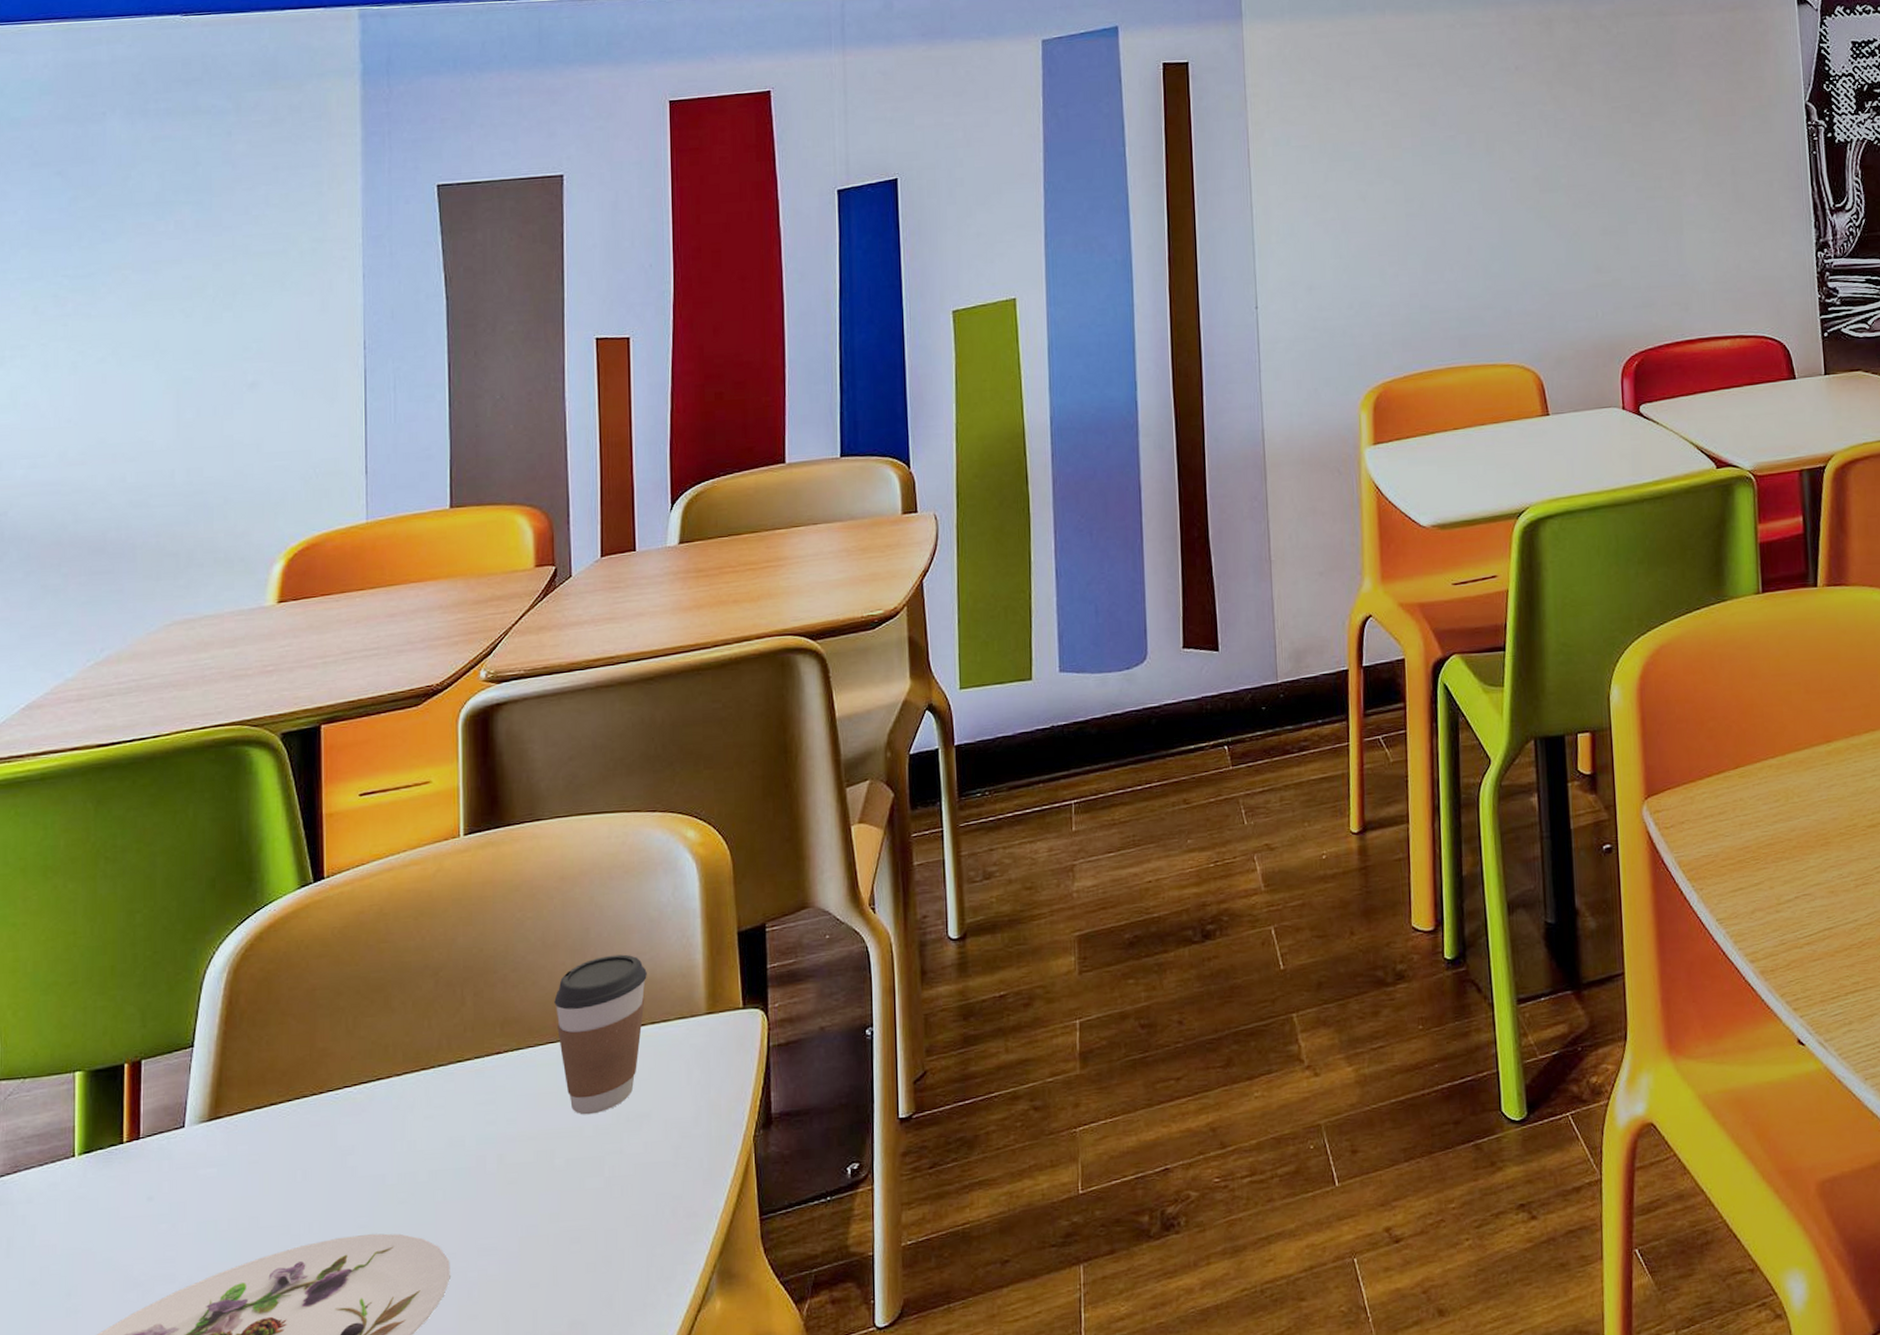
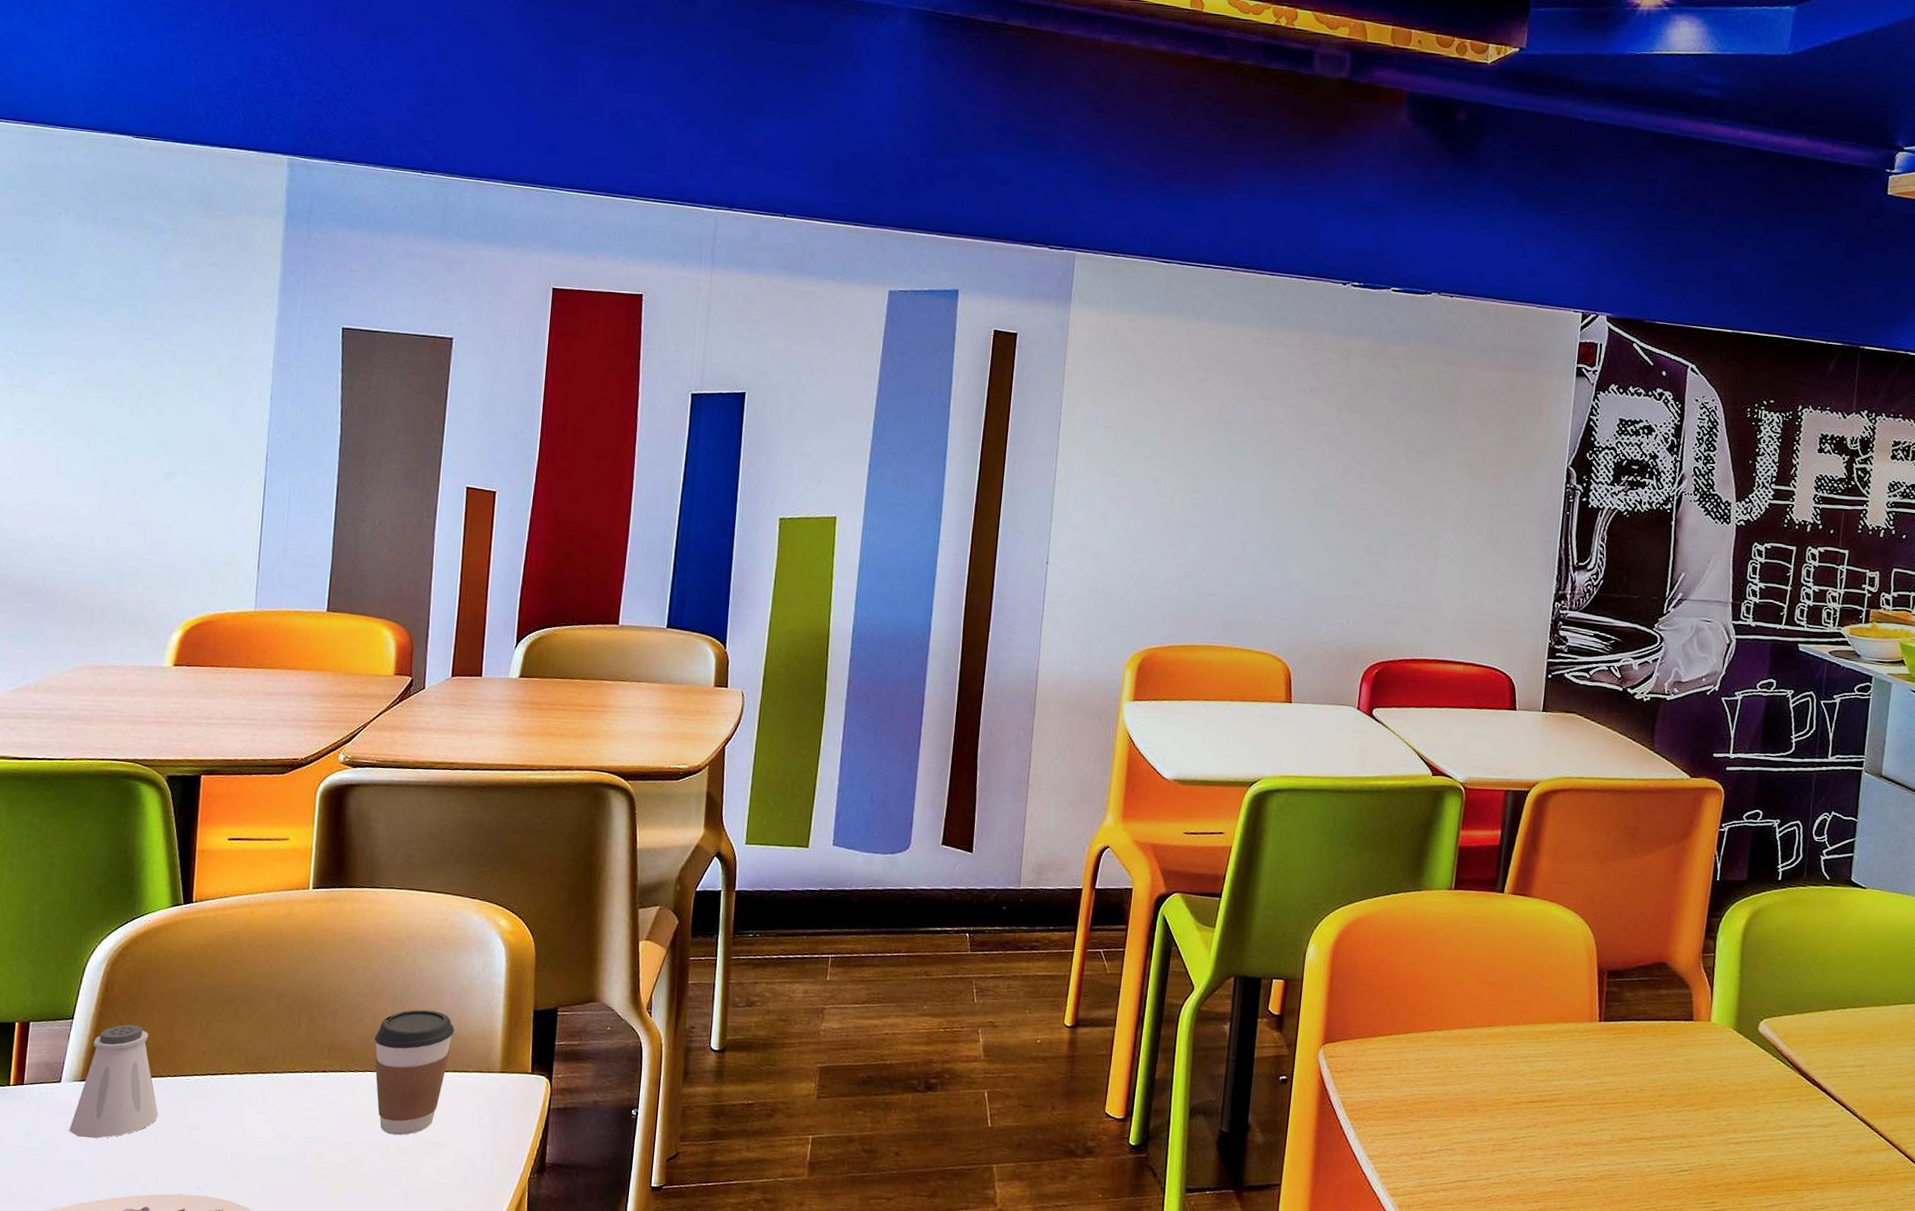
saltshaker: none [199,1039,305,1191] -> present [69,1024,158,1139]

